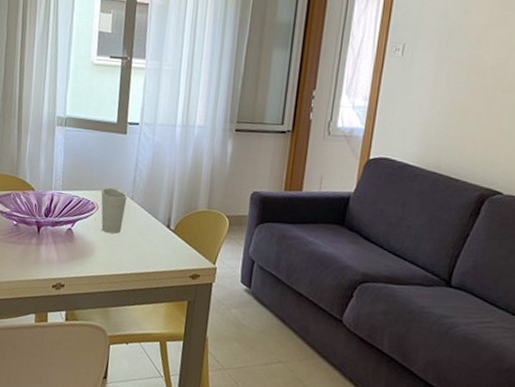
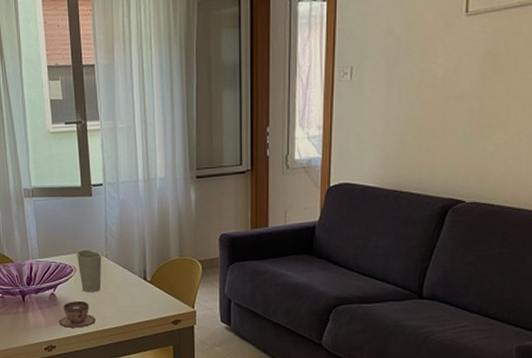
teacup: none [71,240,111,269] -> present [58,300,96,328]

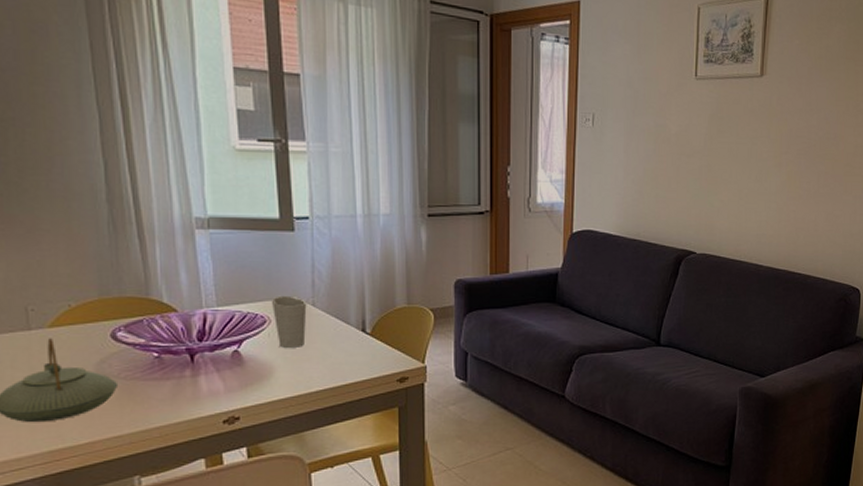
teacup: present [58,300,96,328] -> none [244,358,297,393]

